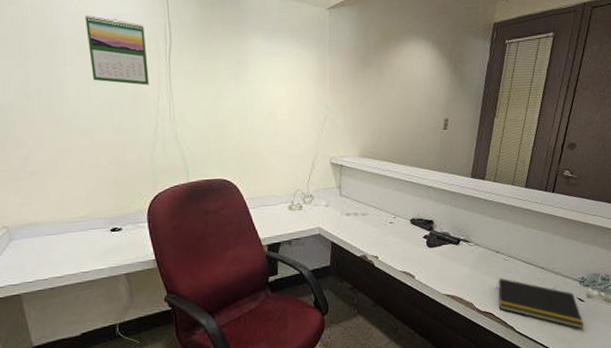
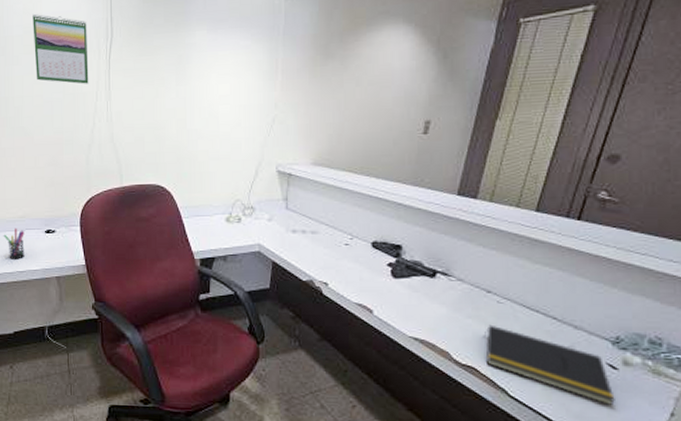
pen holder: none [63,228,89,261] -> present [3,227,25,259]

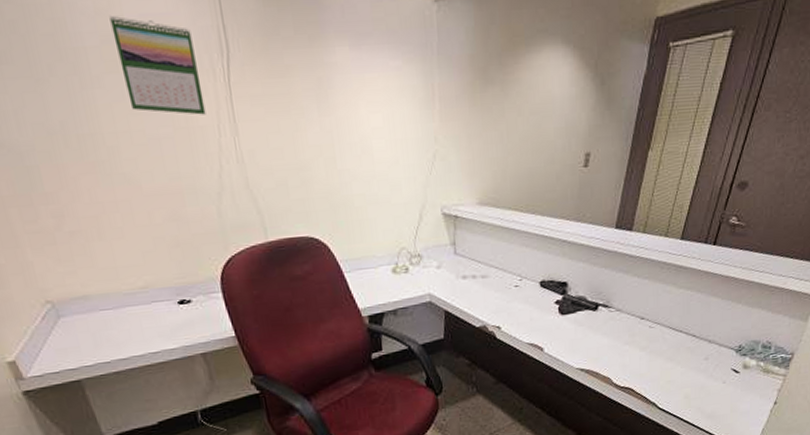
pen holder: present [3,227,25,259] -> none [122,301,156,340]
notepad: present [483,324,615,405] -> none [638,348,737,403]

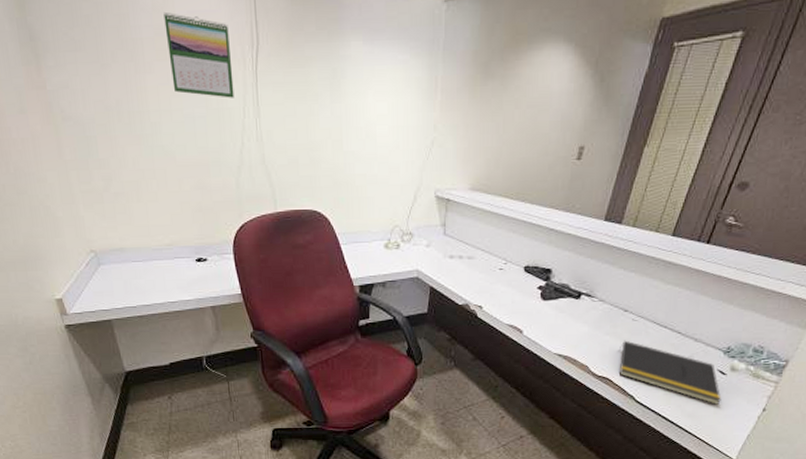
notepad: none [638,348,737,403] -> present [618,340,721,405]

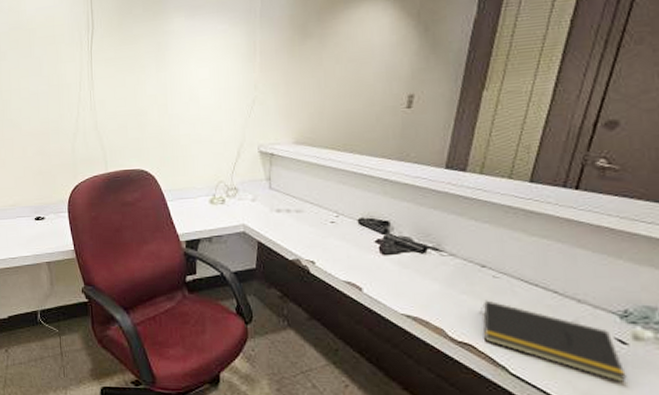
calendar: present [164,13,234,98] -> none [17,11,72,76]

